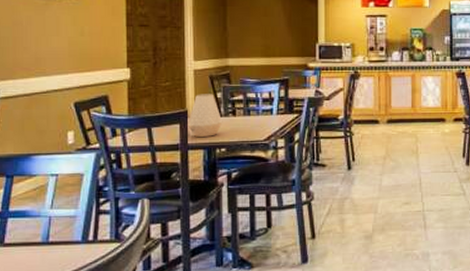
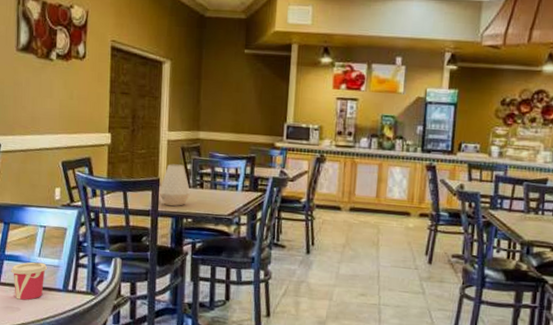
cup: none [17,215,63,260] -> present [11,262,48,300]

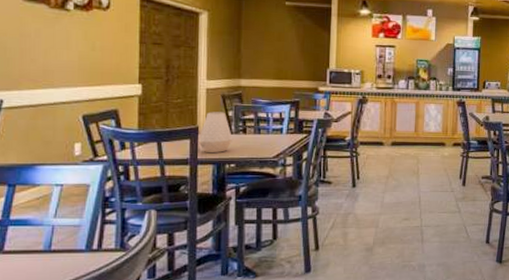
cup: present [11,262,48,300] -> none [18,224,67,267]

